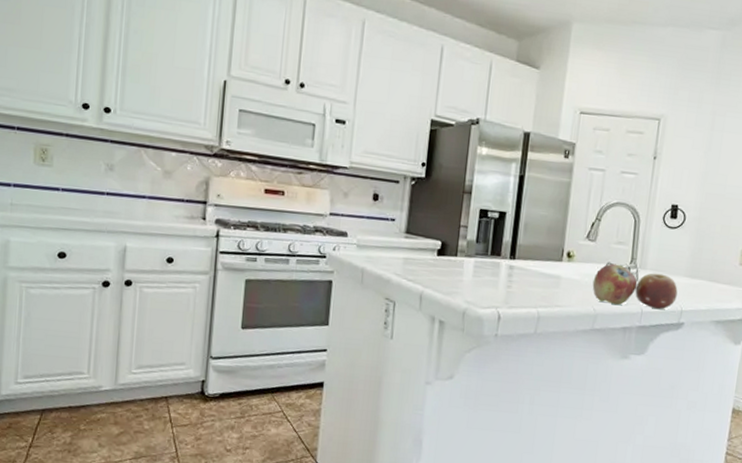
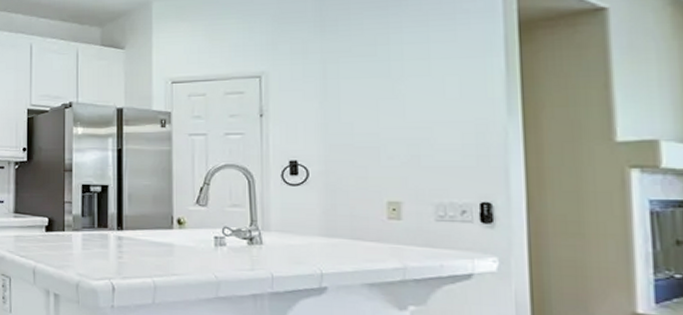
fruit: present [592,263,638,306] -> none [210,227,262,271]
fruit: present [635,273,678,310] -> none [261,234,313,274]

